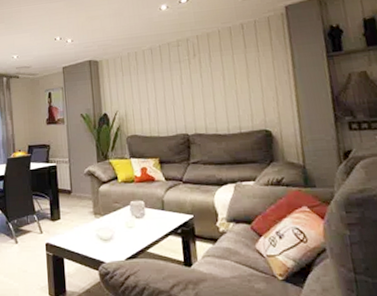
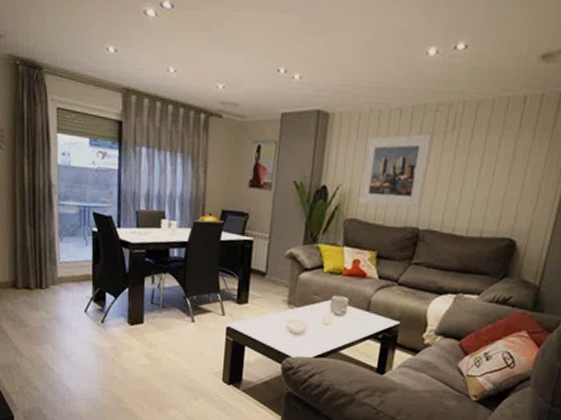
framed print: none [131,62,185,122] -> present [359,133,432,208]

